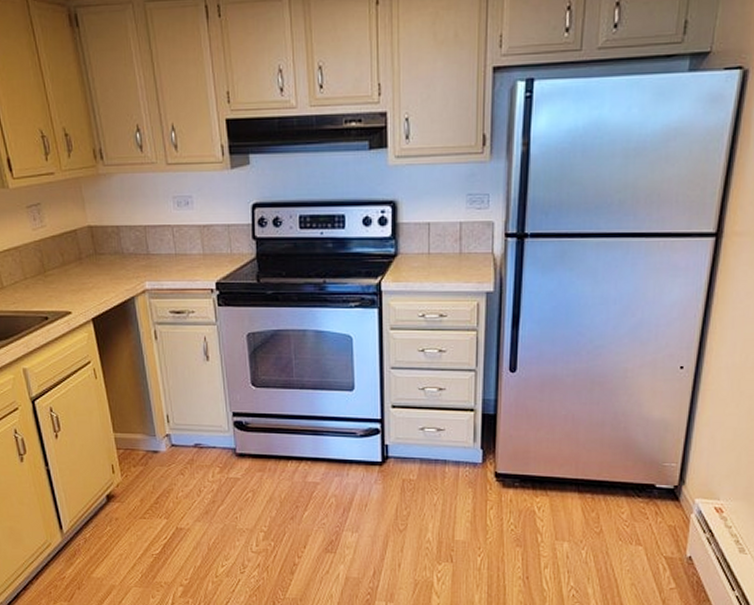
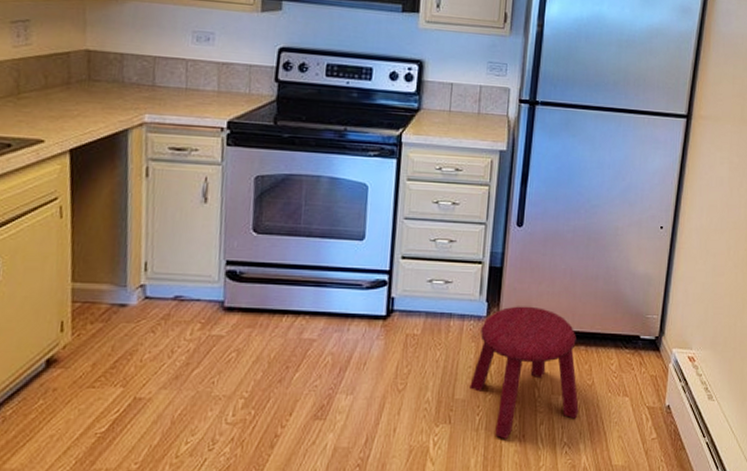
stool: none [469,453,586,579] -> present [469,306,579,439]

